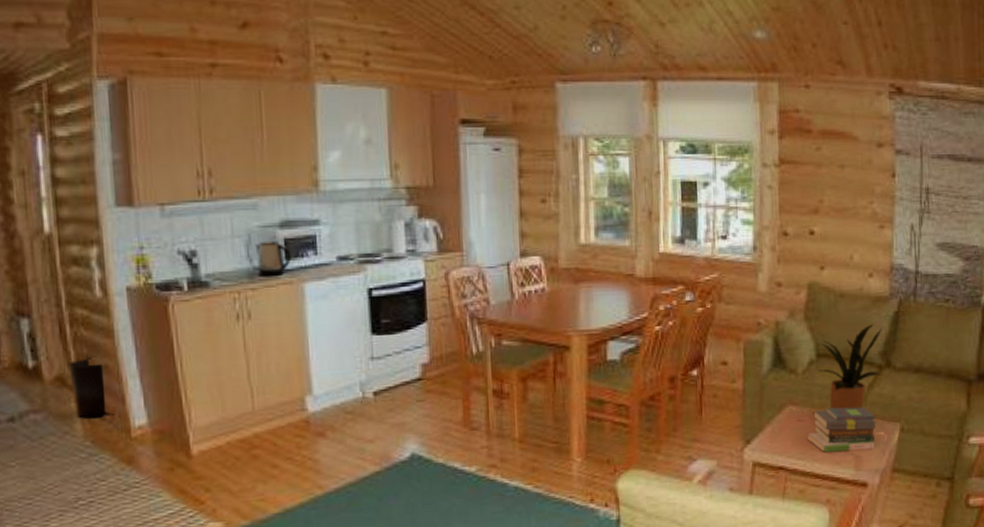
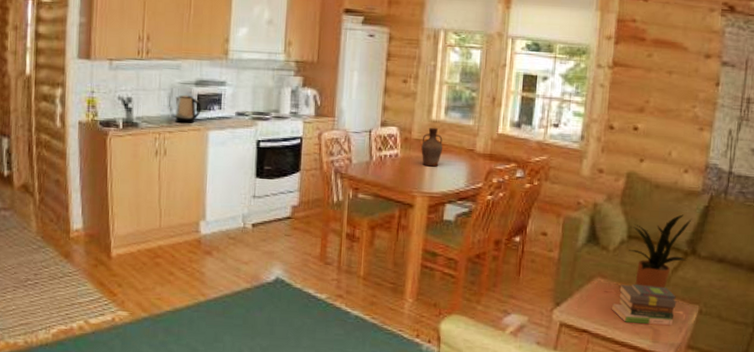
waste bin: present [67,358,115,419] -> none [31,173,60,220]
vase: none [571,252,598,300] -> present [421,127,443,167]

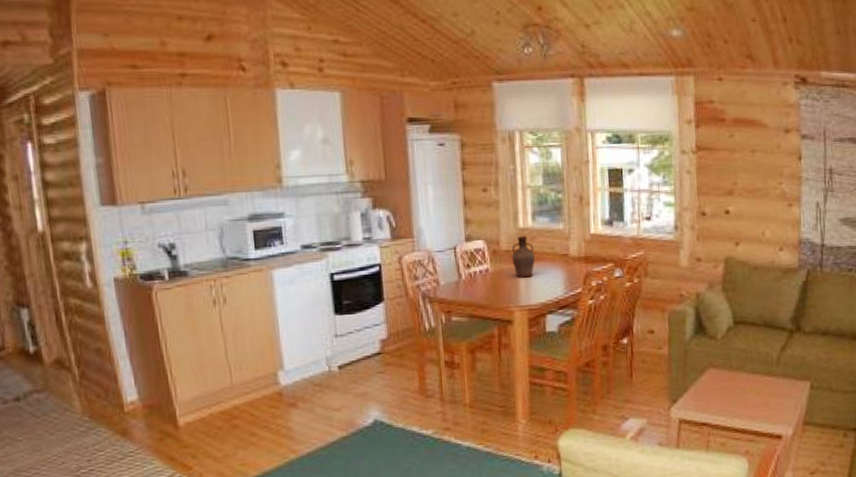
kettle: present [175,95,202,124] -> none [227,232,261,266]
books: present [611,283,677,326] -> none [727,368,789,409]
house plant: present [628,214,692,289] -> none [734,293,793,371]

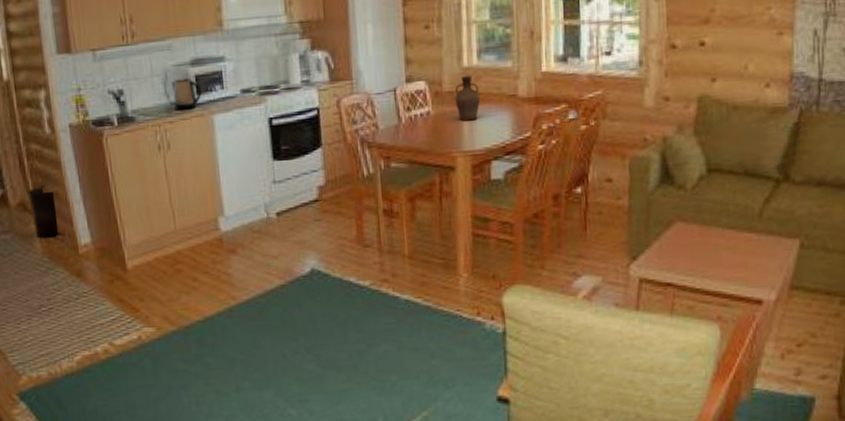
waste bin: none [64,342,109,397] -> present [26,186,66,238]
kettle: none [227,232,261,266] -> present [171,77,202,111]

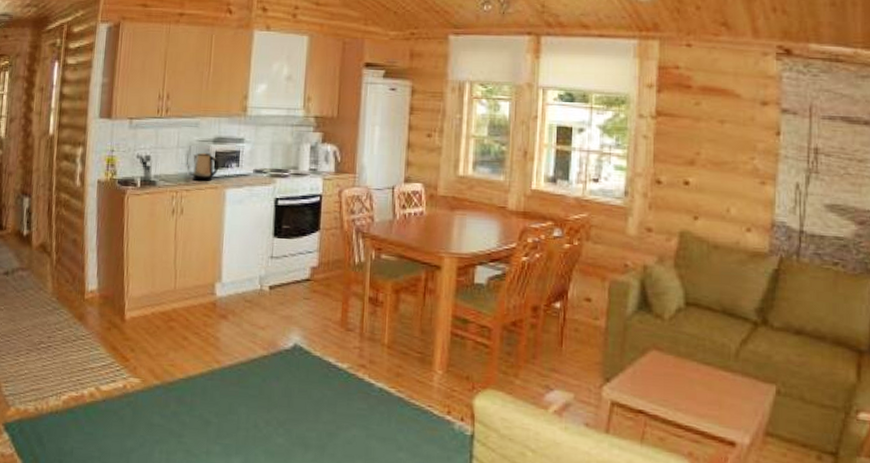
waste bin: present [26,186,66,238] -> none [49,232,76,280]
vase: present [455,75,481,122] -> none [448,183,472,226]

